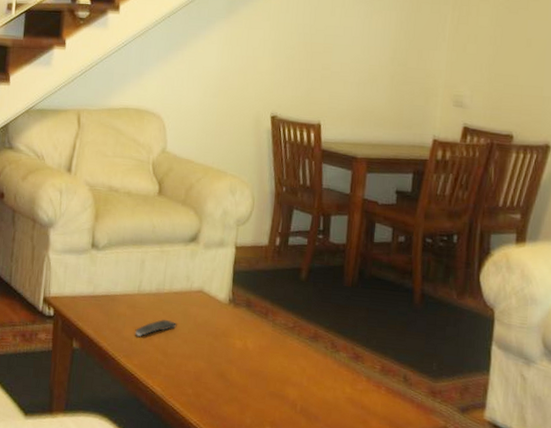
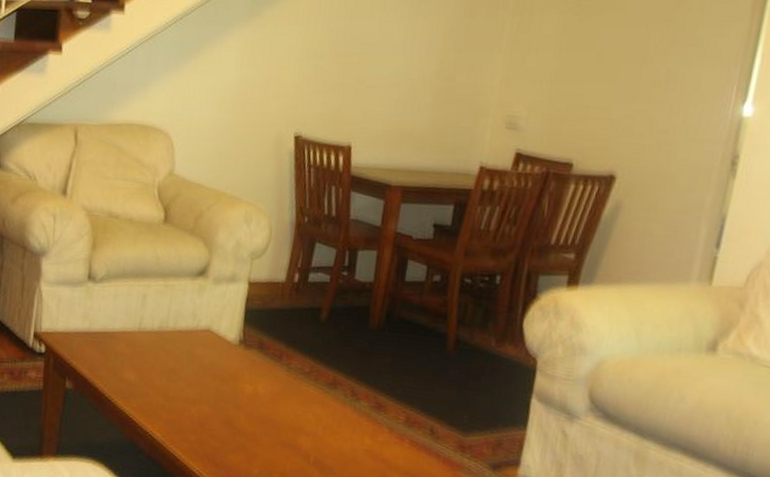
remote control: present [135,319,176,337] -> none [134,359,180,378]

